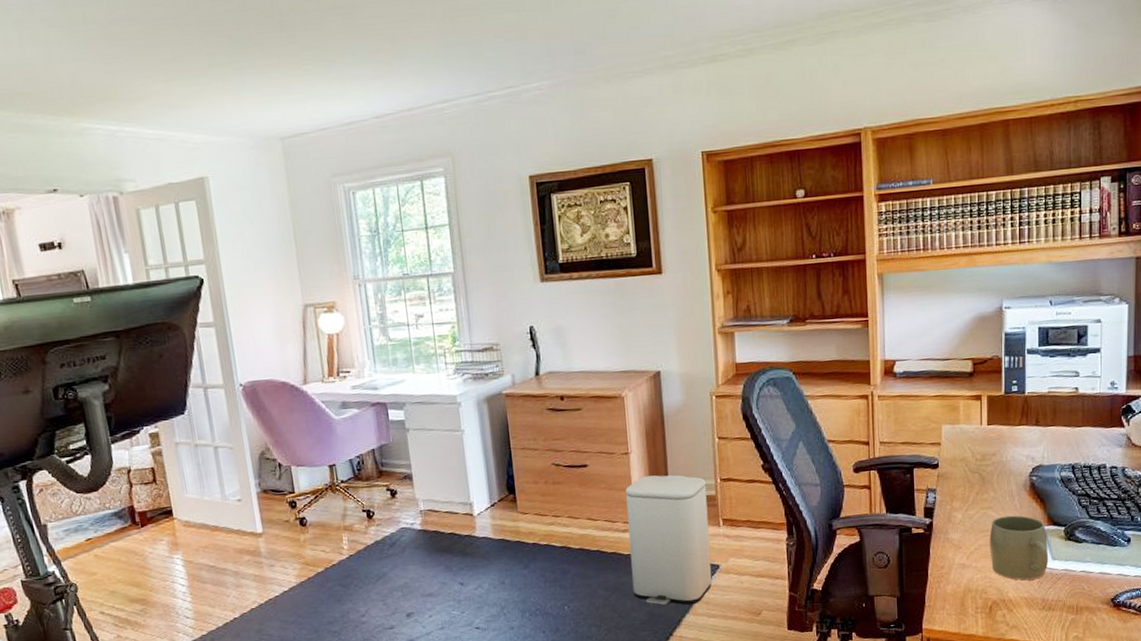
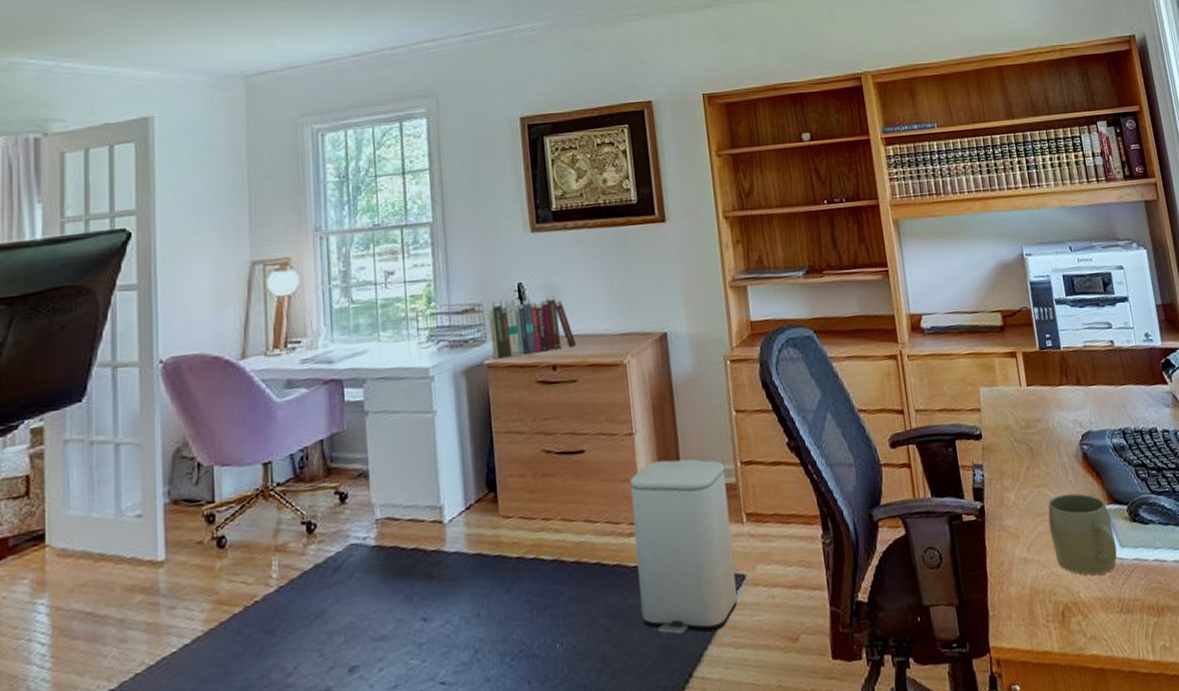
books: none [504,337,580,390] -> present [488,294,576,359]

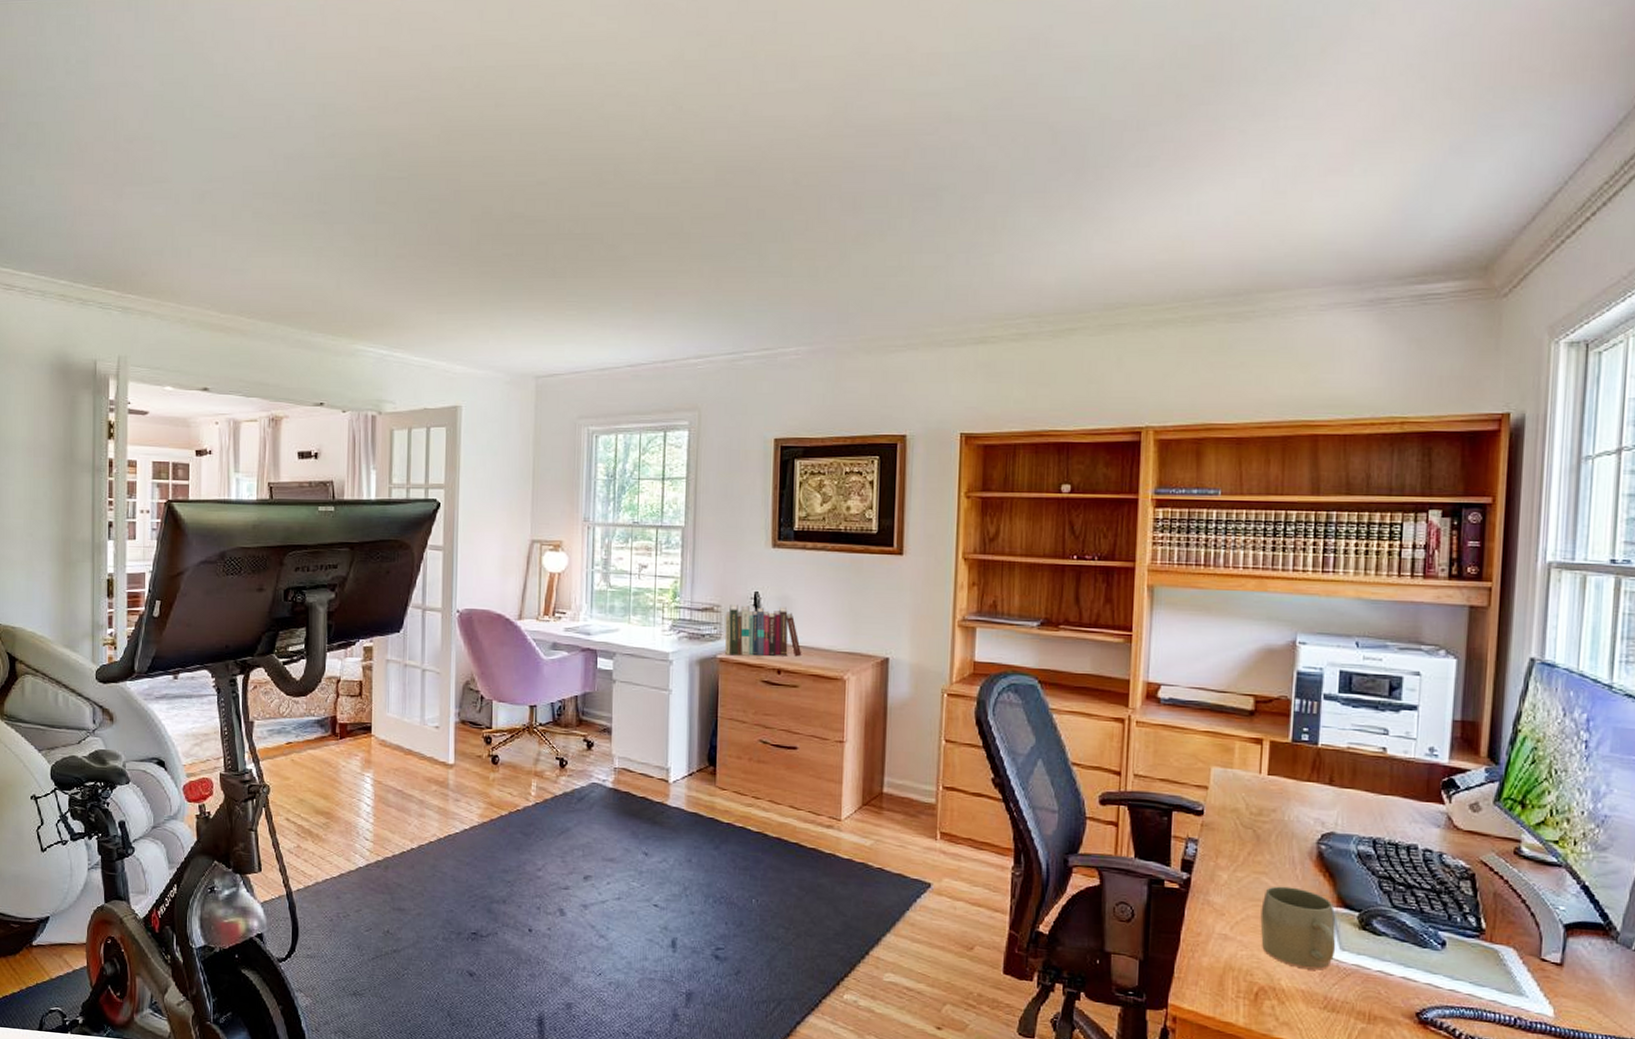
pedal bin: present [630,459,738,636] -> none [830,770,926,923]

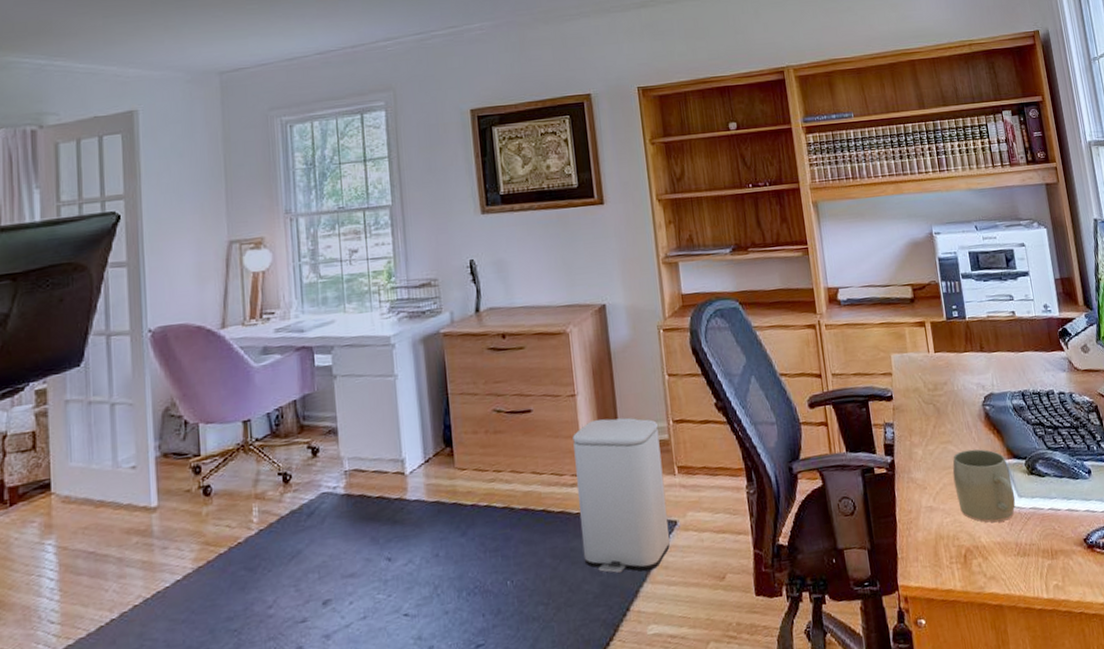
books: present [724,605,801,657] -> none [443,270,523,329]
pedal bin: none [830,770,926,923] -> present [573,417,671,574]

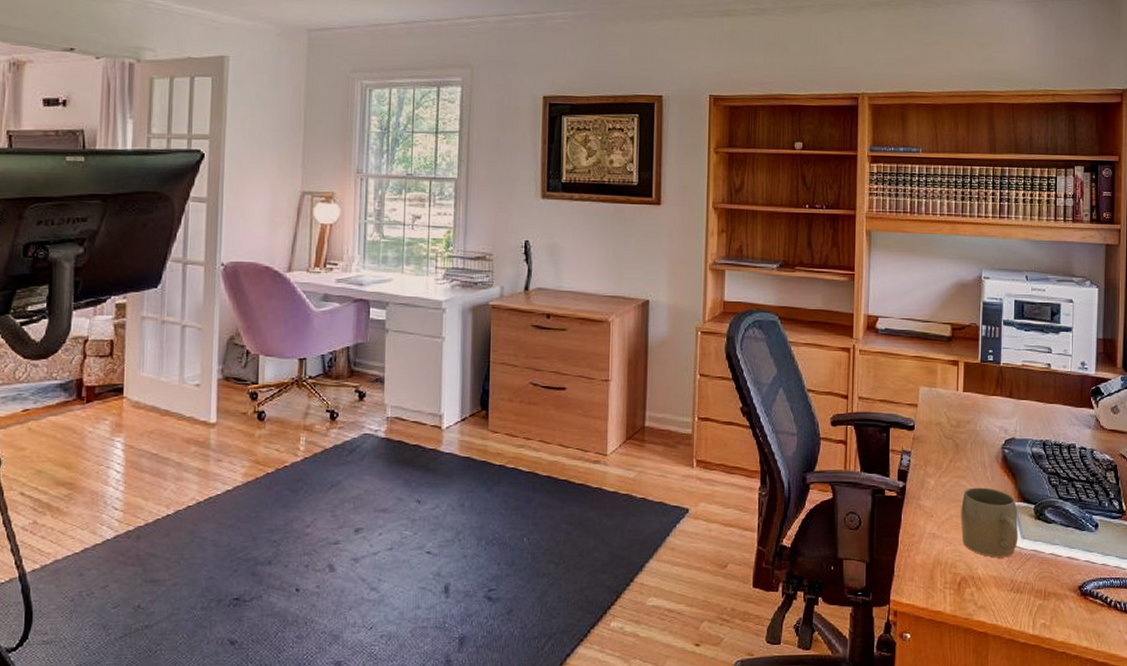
pedal bin: present [573,417,671,574] -> none [597,407,683,549]

